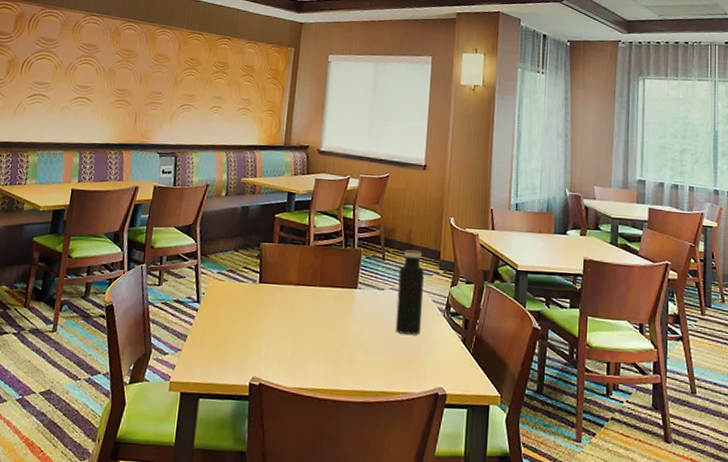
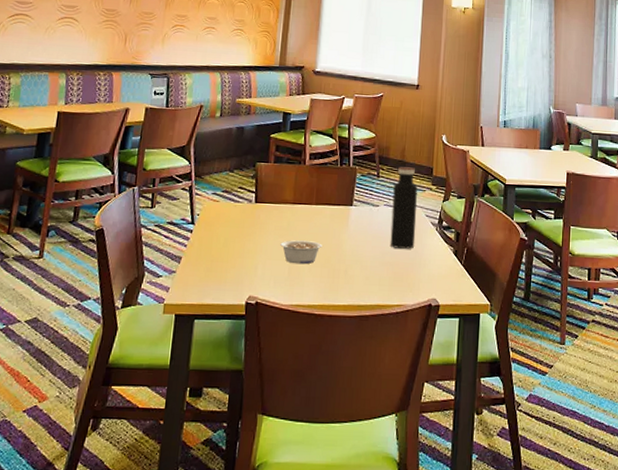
legume: none [284,322,326,347] -> present [280,240,322,265]

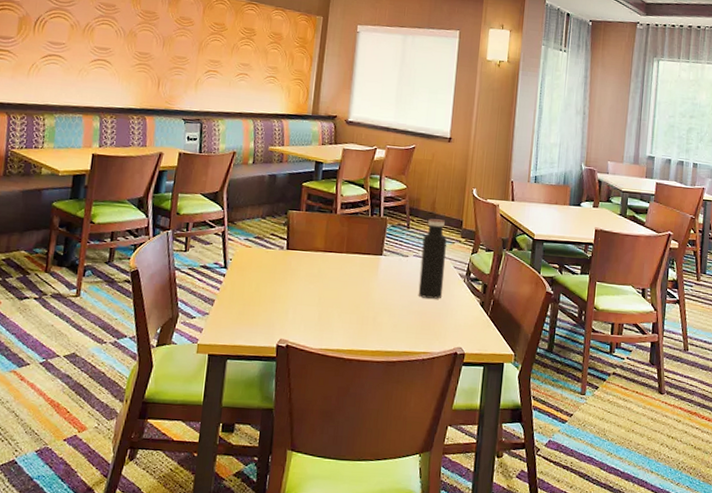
legume: present [280,240,322,265] -> none [311,287,352,311]

